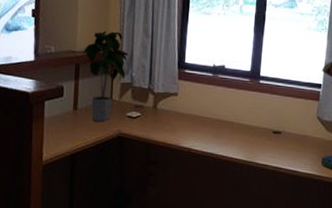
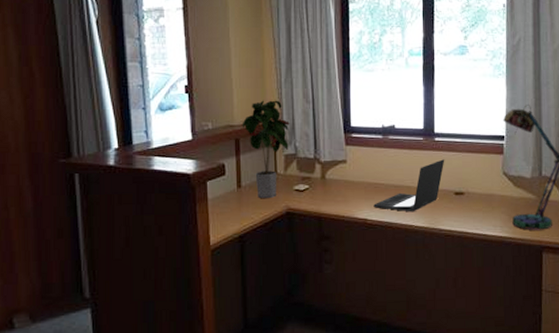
laptop: none [199,100,267,146] -> present [373,159,445,212]

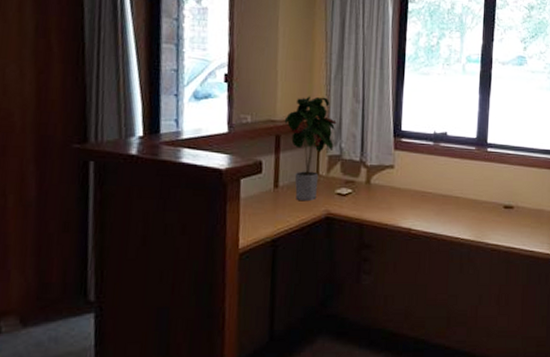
laptop: present [373,159,445,212] -> none [419,171,496,224]

